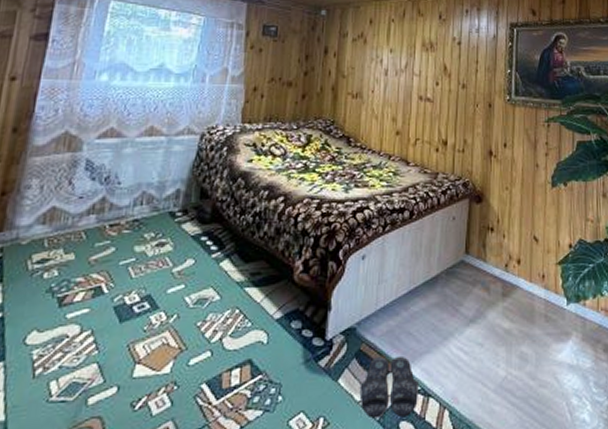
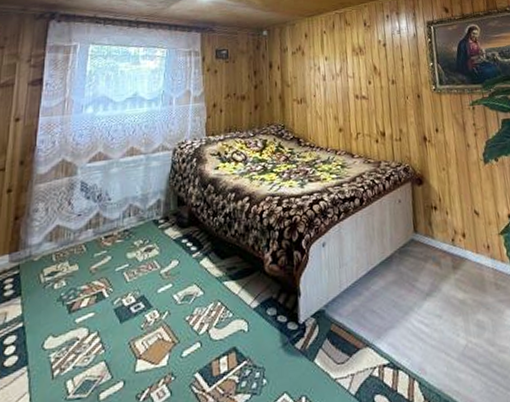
slippers: present [359,355,418,419] -> none [334,333,389,394]

